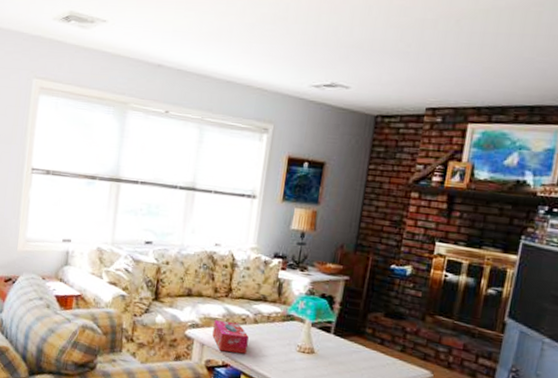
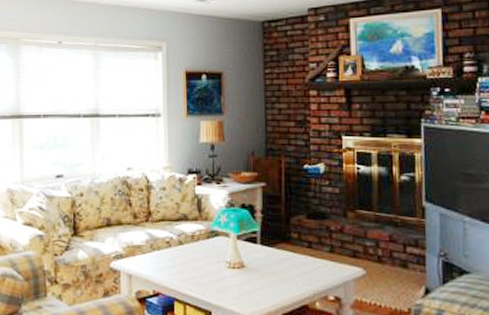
tissue box: present [212,320,249,354] -> none [138,246,176,280]

